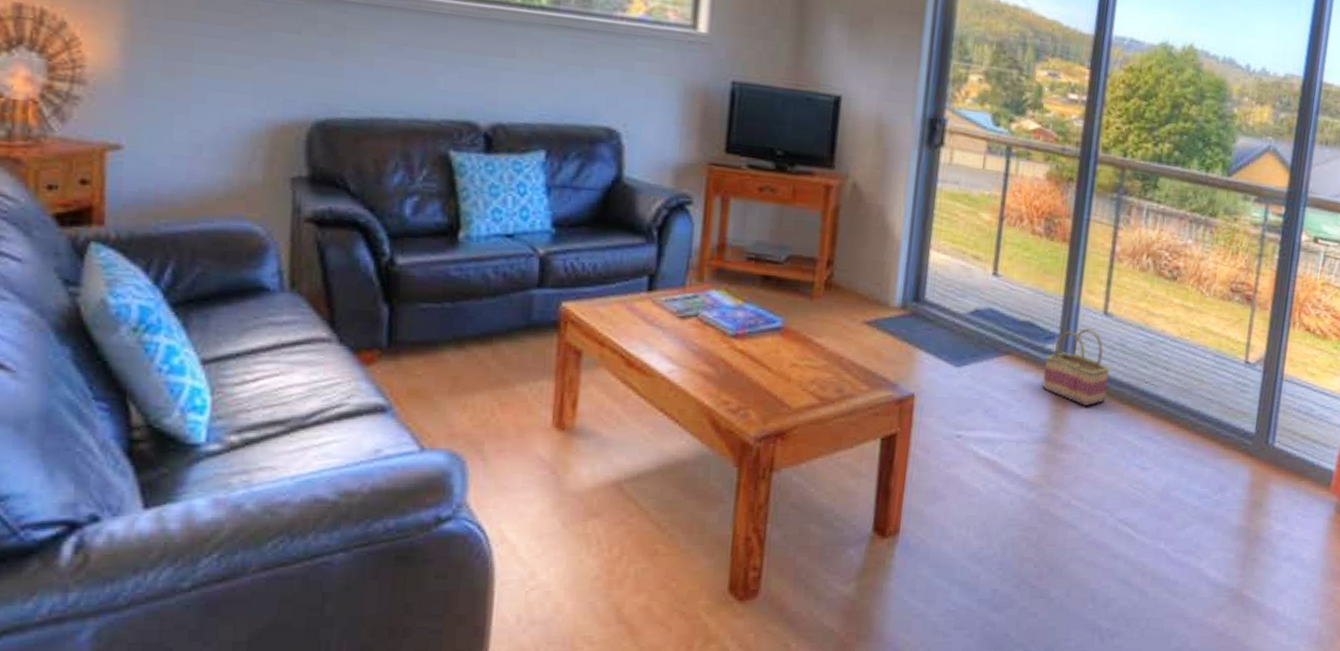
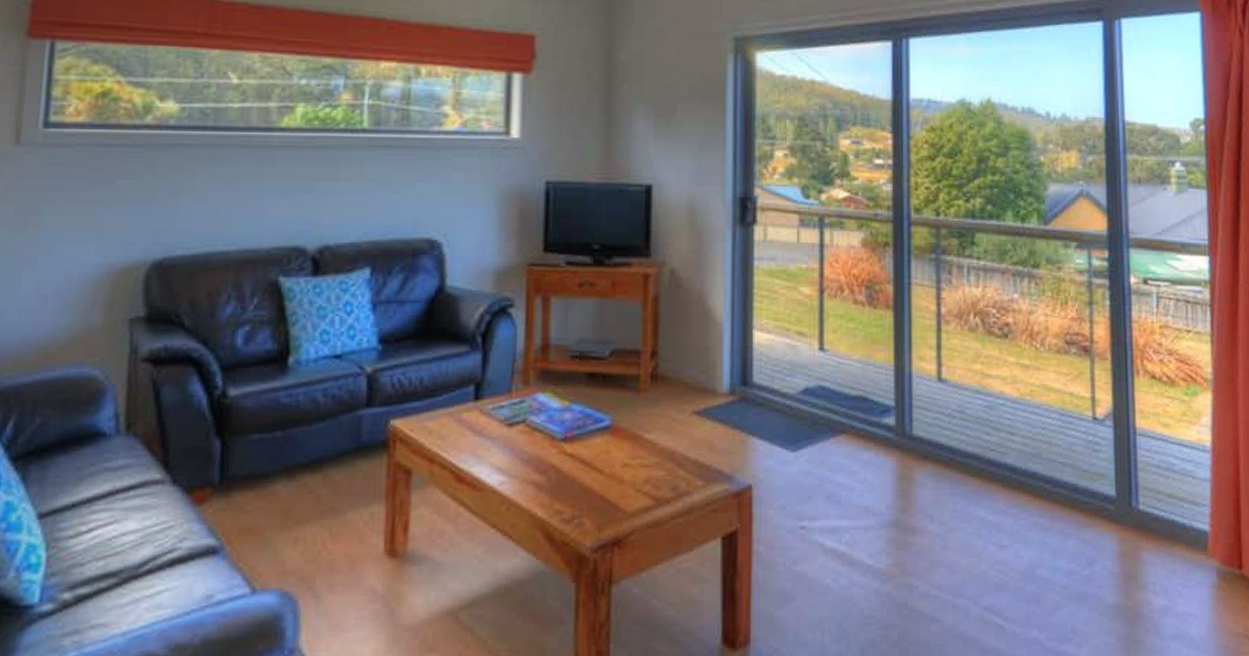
basket: present [1042,328,1111,407] -> none [883,397,953,483]

